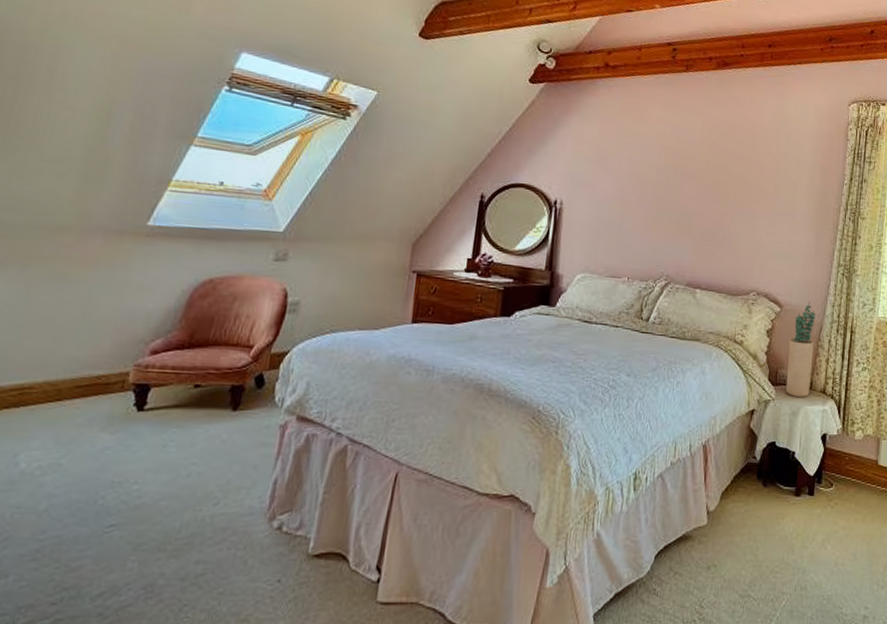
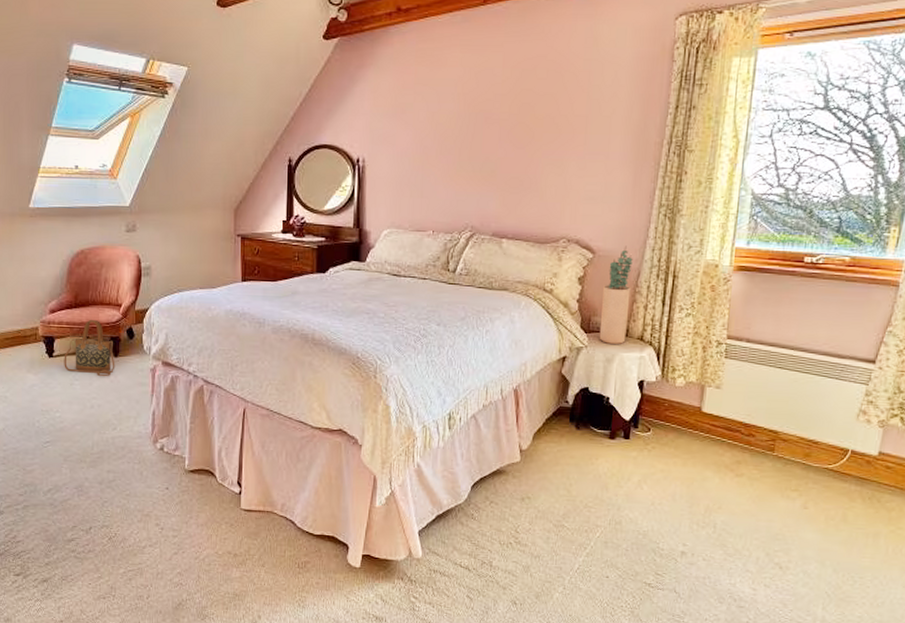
handbag: none [157,363,234,436] -> present [64,319,115,377]

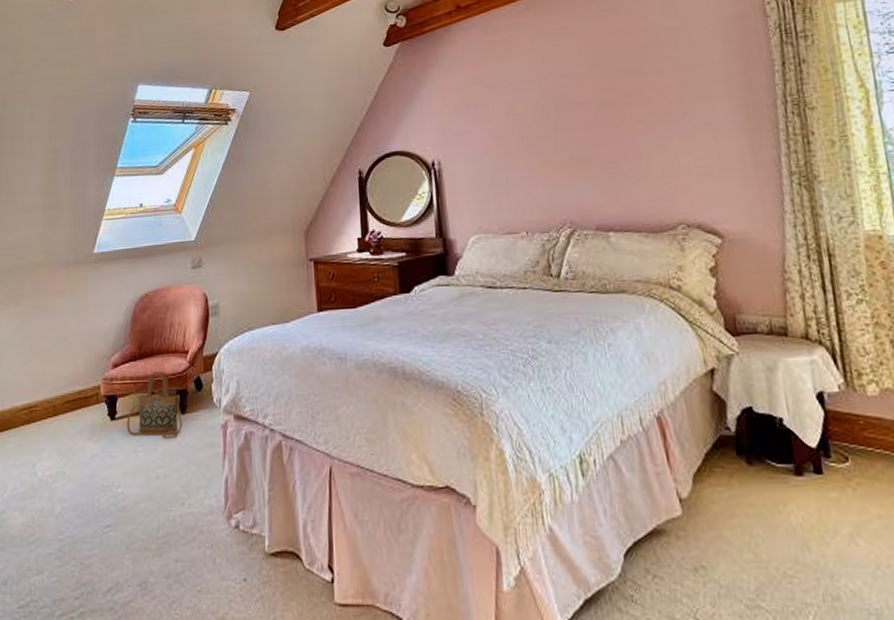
vase: present [599,245,633,345] -> none [743,224,787,349]

